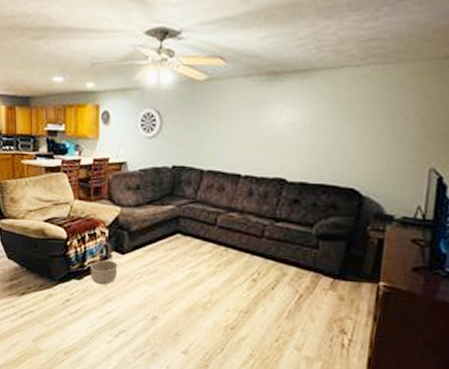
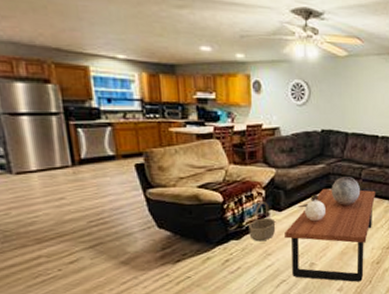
coffee table: none [126,234,233,347] -> present [285,189,375,282]
decorative sphere: none [142,238,173,270] -> present [298,193,325,222]
decorative globe: none [180,221,216,255] -> present [331,177,361,205]

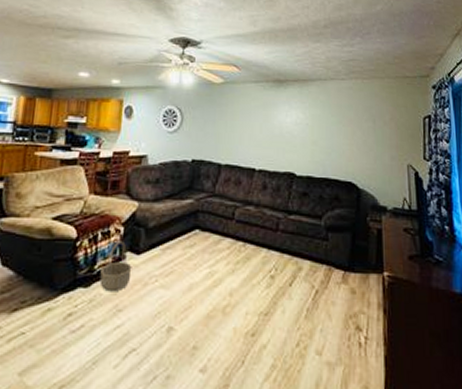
coffee table: present [285,189,375,282] -> none [140,230,251,361]
decorative sphere: present [298,193,325,222] -> none [159,234,191,271]
decorative globe: present [331,177,361,205] -> none [198,216,234,252]

